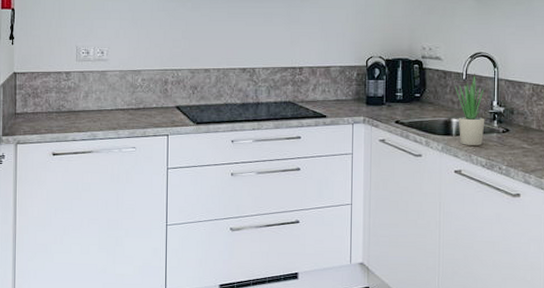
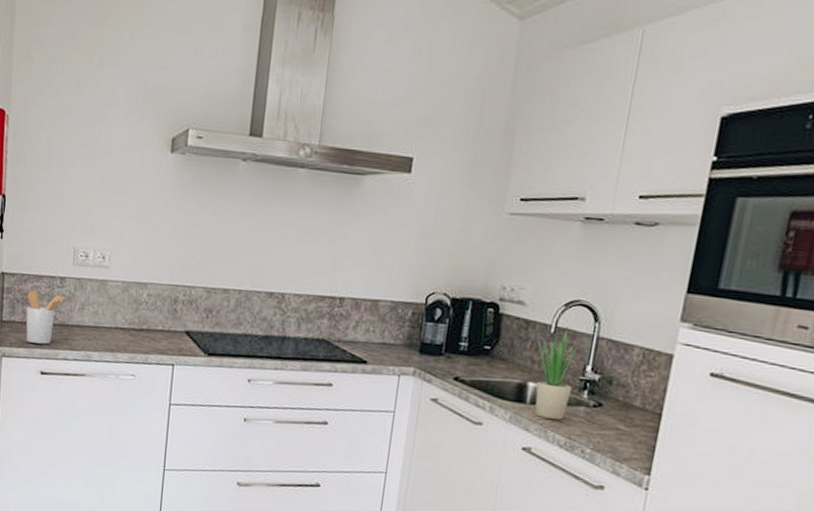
utensil holder: none [37,85,71,130] -> present [26,290,65,345]

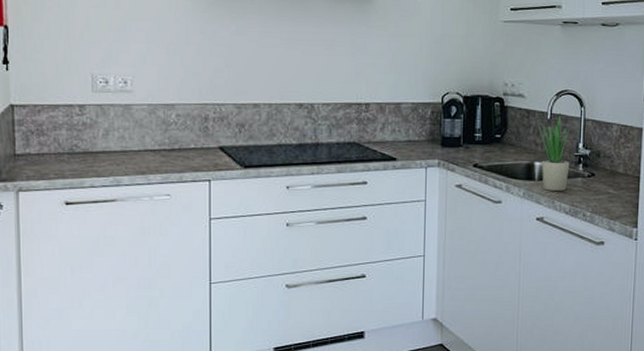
utensil holder: present [26,290,65,345] -> none [42,121,87,174]

